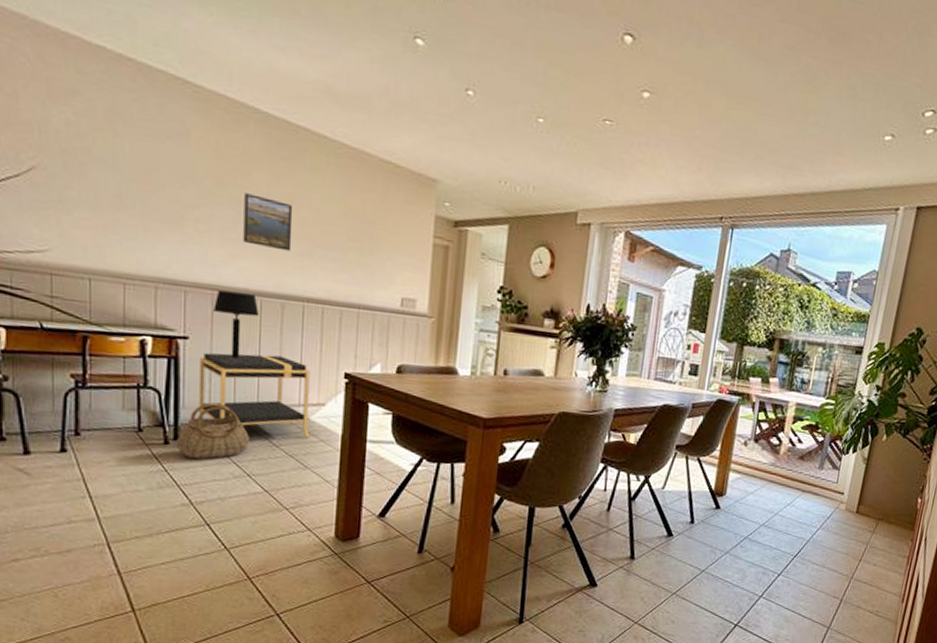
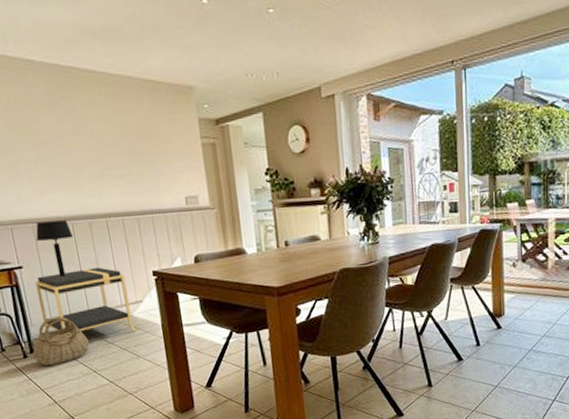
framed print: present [243,193,293,251] -> none [39,134,87,178]

